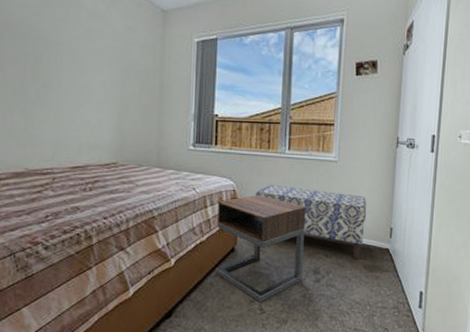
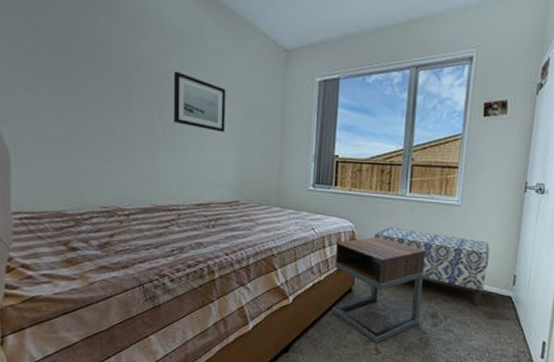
wall art: none [46,30,103,93] -> present [173,71,226,133]

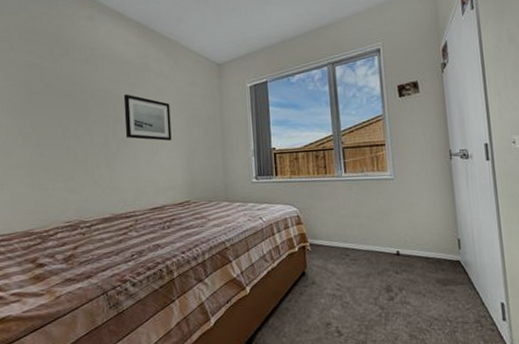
nightstand: present [332,236,426,344] -> none [284,217,376,326]
bench: present [375,227,490,306] -> none [319,207,433,274]

